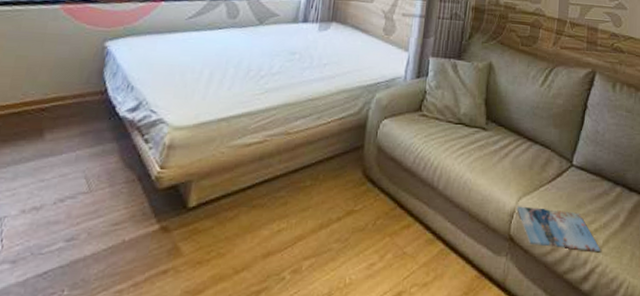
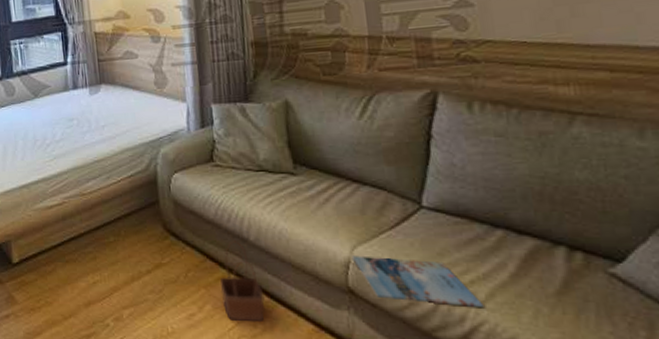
basket: none [403,188,441,270] -> present [220,240,265,323]

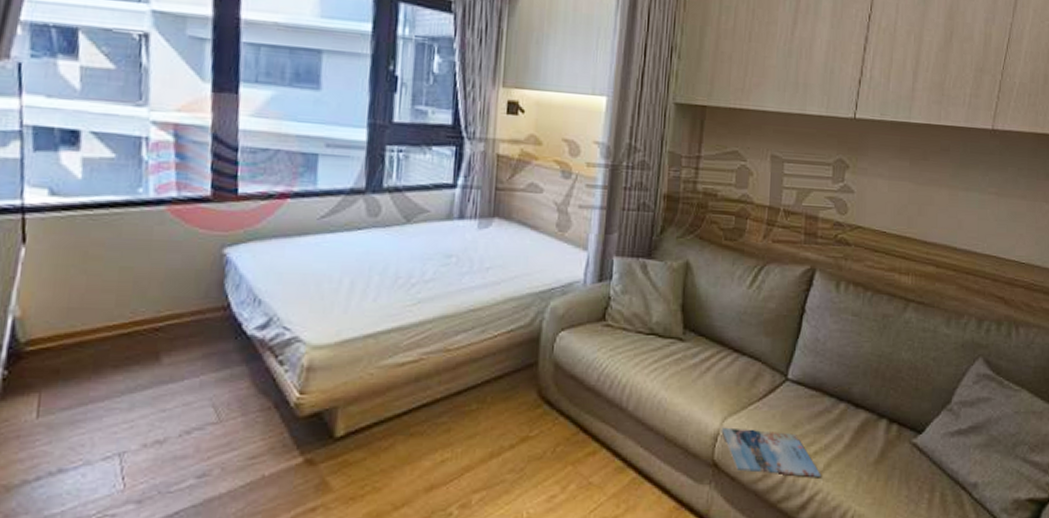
basket: present [220,240,265,323] -> none [588,410,633,502]

